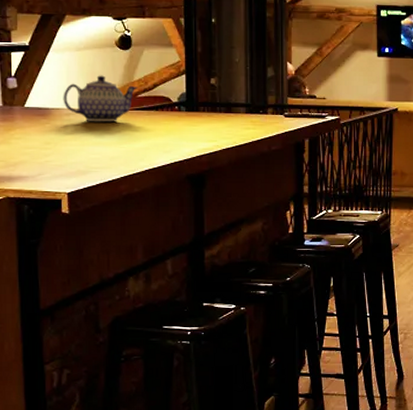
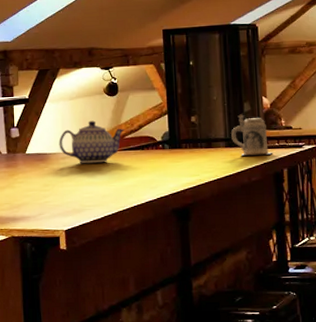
beer mug: none [253,78,294,123] -> present [231,113,272,156]

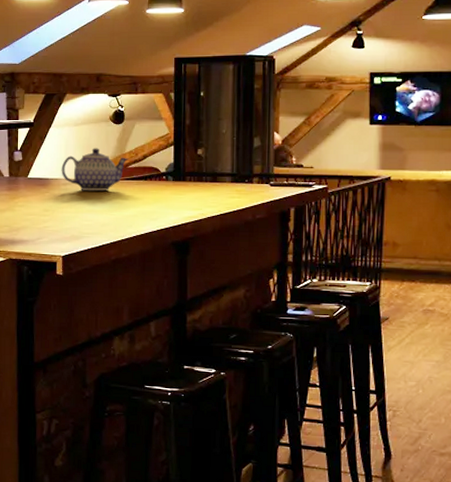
beer mug: present [231,113,272,156] -> none [238,148,280,192]

